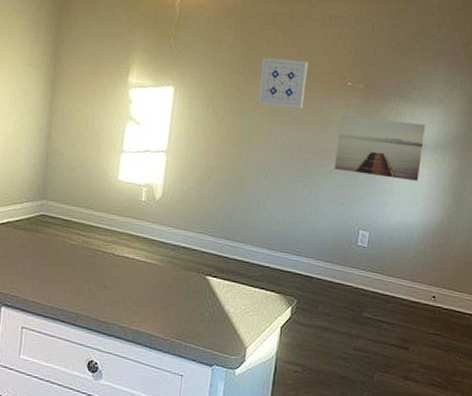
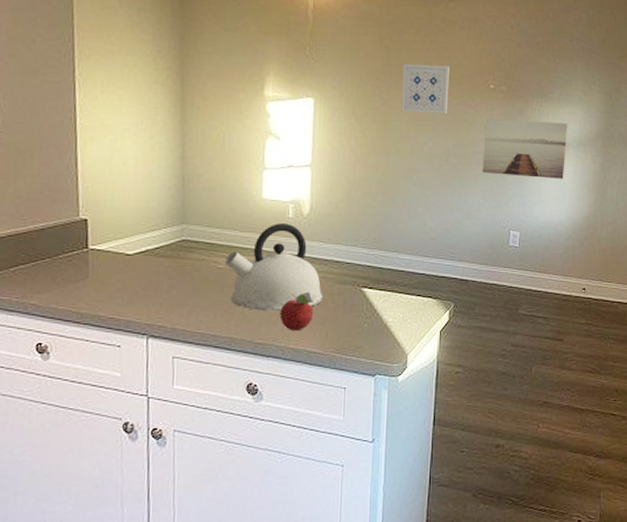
kettle: none [77,205,168,291] -> present [224,223,323,311]
fruit: none [124,274,158,313] -> present [279,291,313,330]

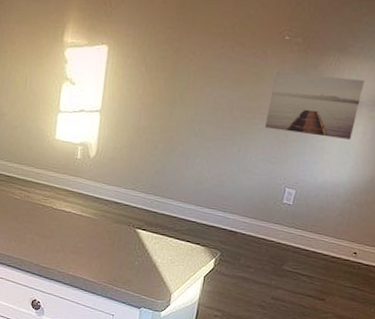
kettle: present [224,223,323,311] -> none [20,163,102,241]
fruit: present [279,291,313,330] -> none [62,227,93,260]
wall art: present [401,64,449,115] -> none [190,12,245,66]

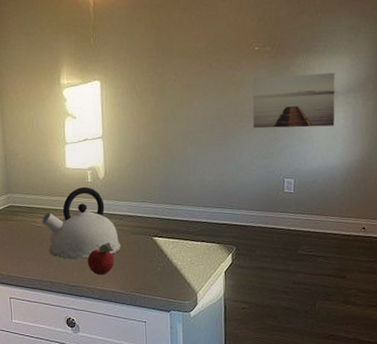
kettle: none [20,163,102,241] -> present [41,187,121,259]
fruit: none [62,227,93,260] -> present [87,242,114,275]

